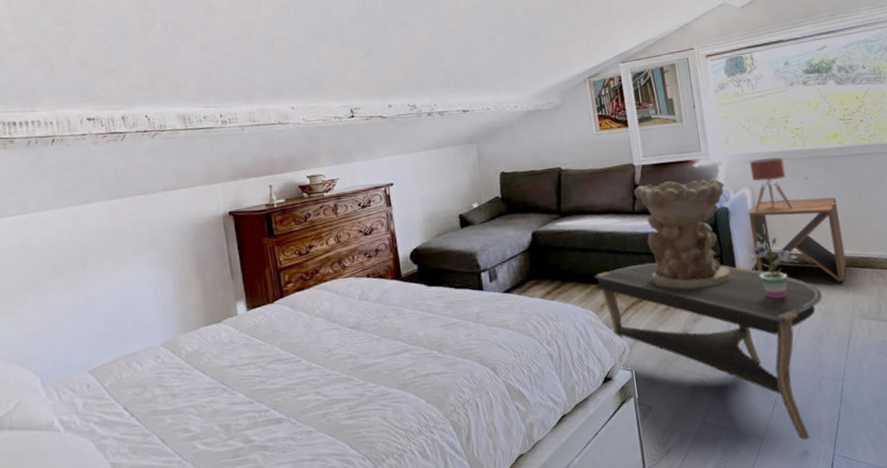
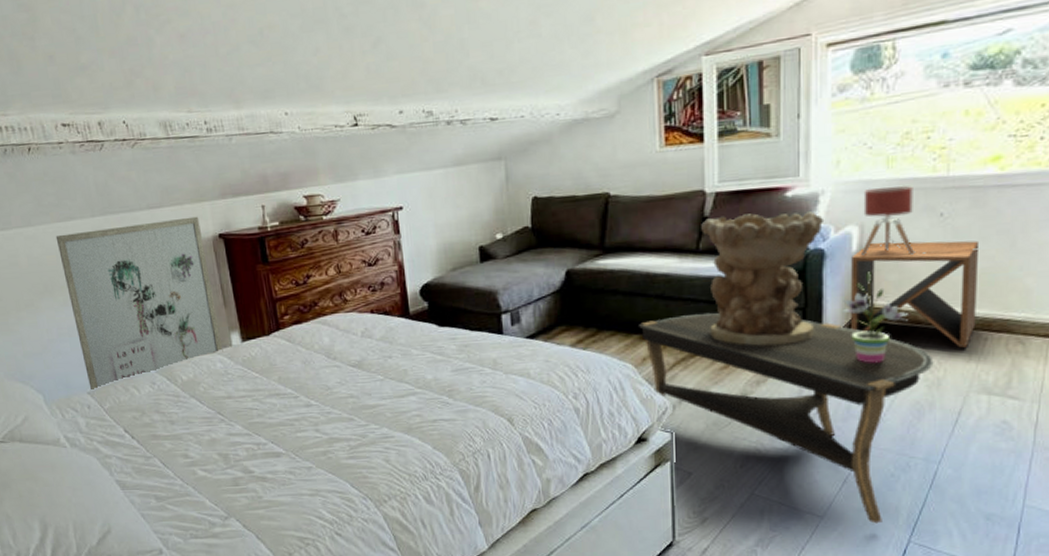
wall art: none [70,196,229,368] -> present [55,216,223,389]

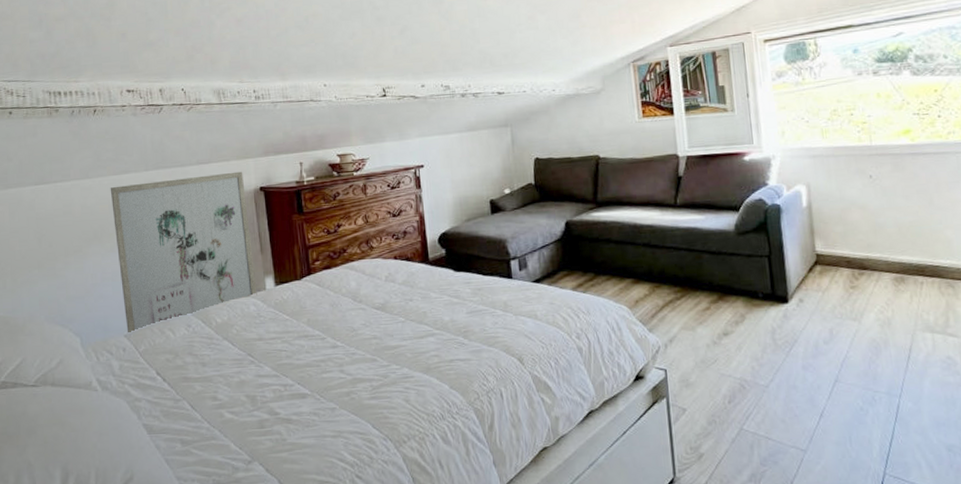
coffee table: present [638,312,934,524] -> none [629,259,883,457]
decorative bowl: present [701,211,825,346] -> none [677,173,780,289]
potted plant: present [841,271,908,363] -> none [800,224,856,305]
side table: present [851,240,978,348] -> none [803,198,912,291]
table lamp: present [860,186,976,257] -> none [806,153,902,211]

